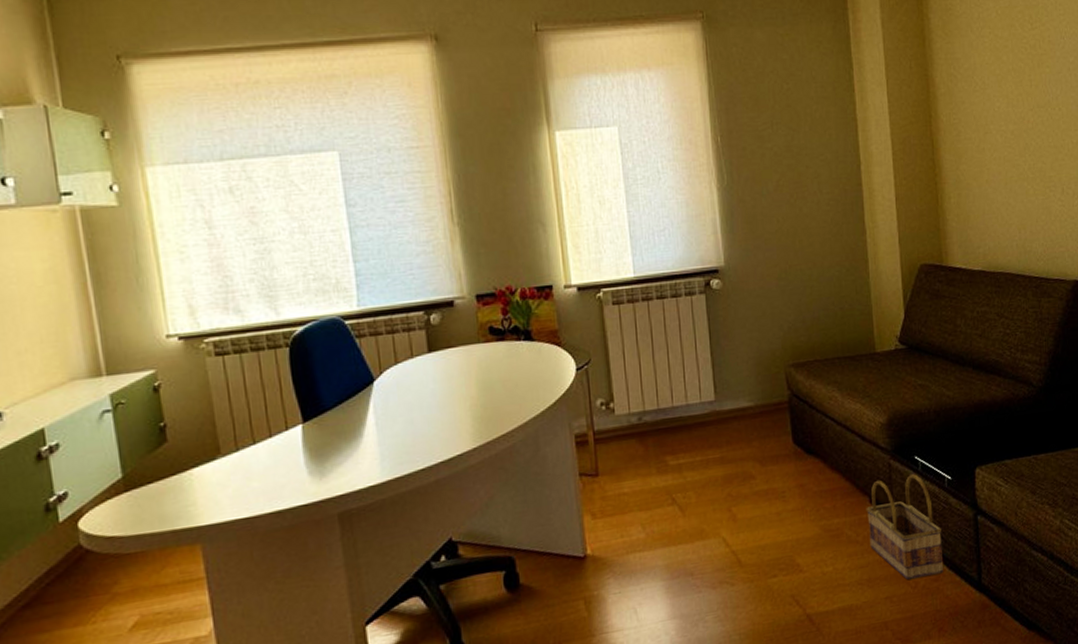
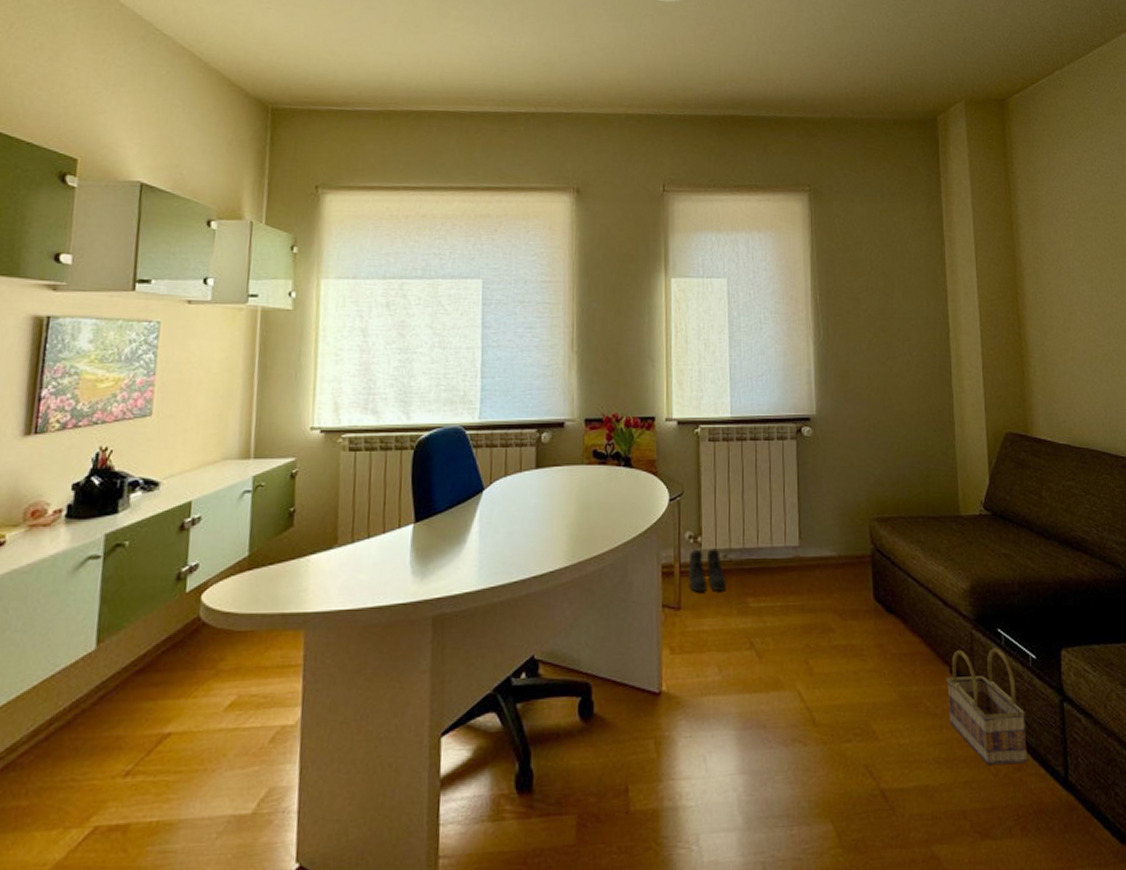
boots: none [602,412,643,457] -> present [688,548,726,592]

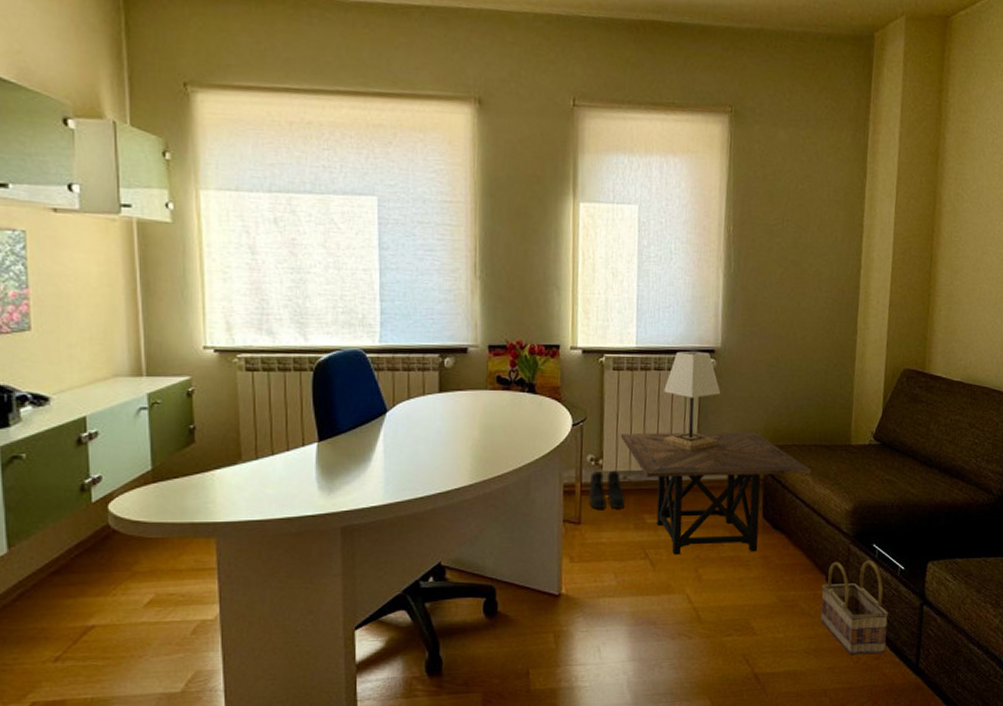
side table: none [719,503,920,644] -> present [620,431,811,555]
lamp: none [761,419,821,526] -> present [662,350,721,451]

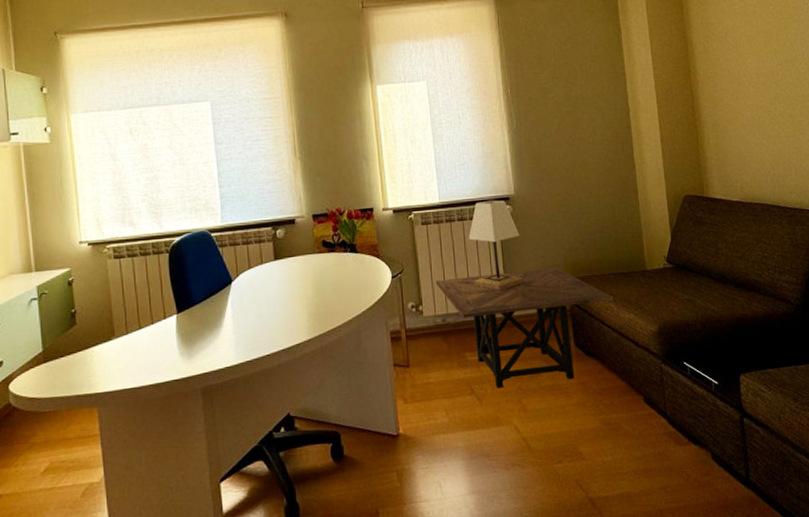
boots: present [589,470,625,509] -> none [413,314,447,352]
basket: present [821,560,890,655] -> none [640,378,714,473]

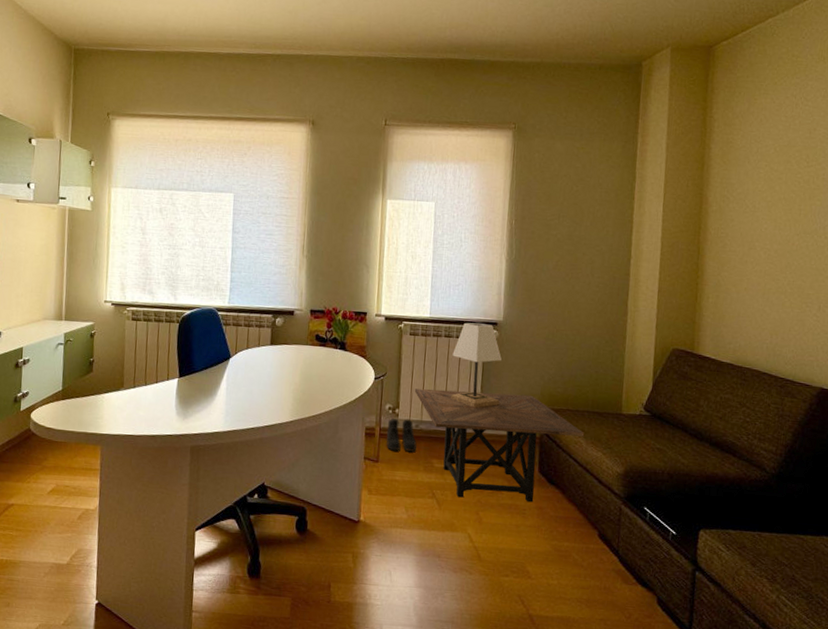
boots: none [413,314,447,352] -> present [386,419,417,452]

